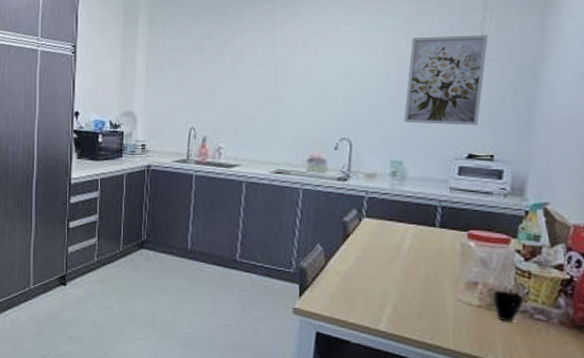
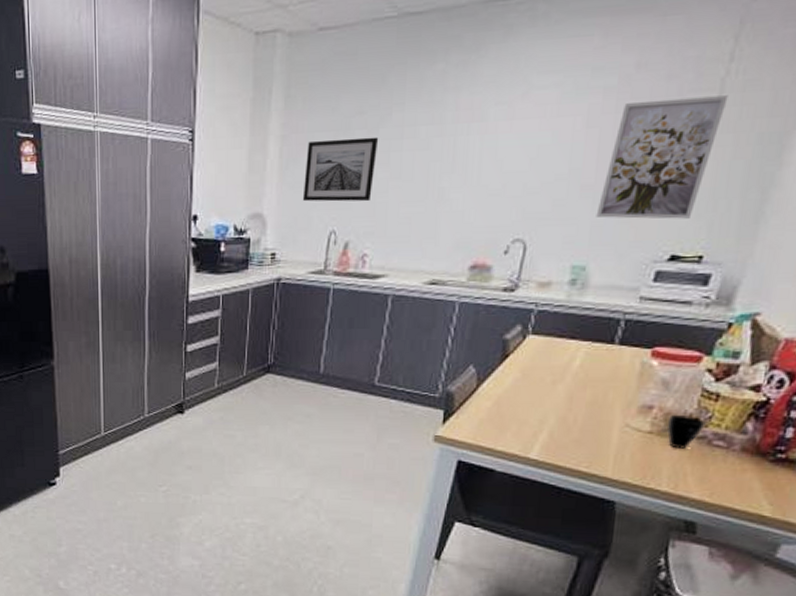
wall art: none [166,55,225,105] -> present [302,137,379,202]

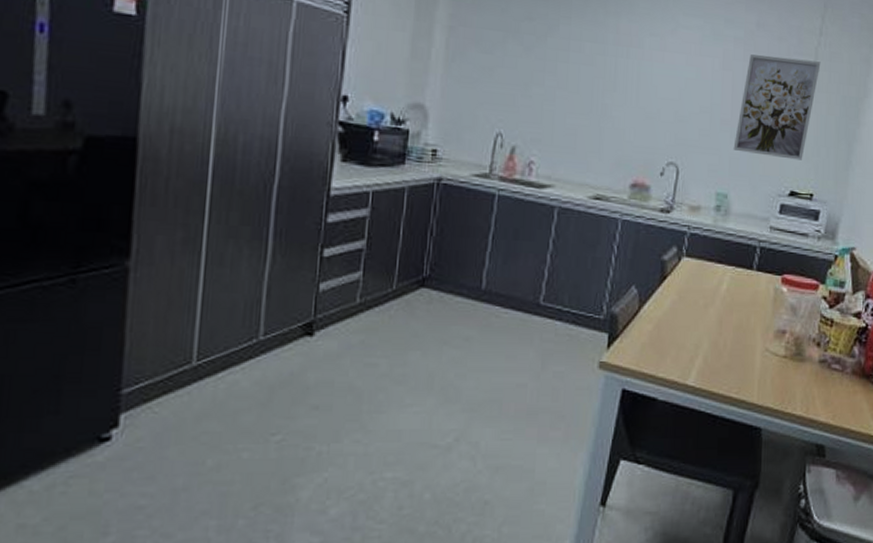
wall art: present [302,137,379,202] -> none [468,38,547,108]
cup: present [667,414,706,449] -> none [798,338,825,372]

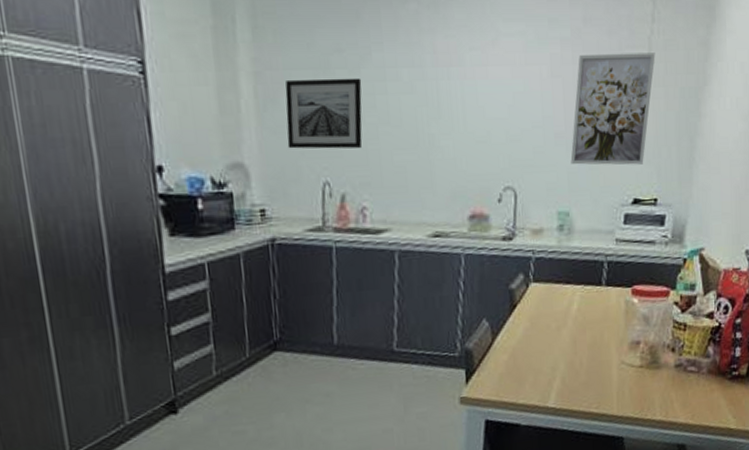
wall art: none [468,38,547,108] -> present [285,78,363,149]

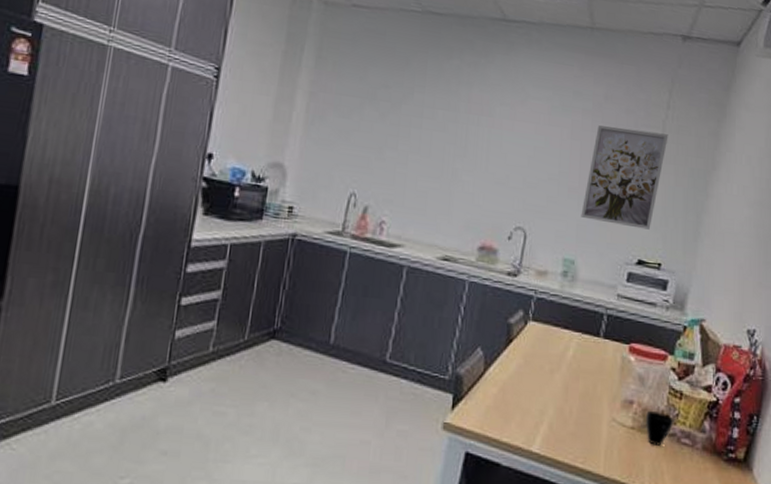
wall art: present [285,78,363,149] -> none [325,103,401,170]
cup: none [653,346,680,379] -> present [646,410,674,446]

